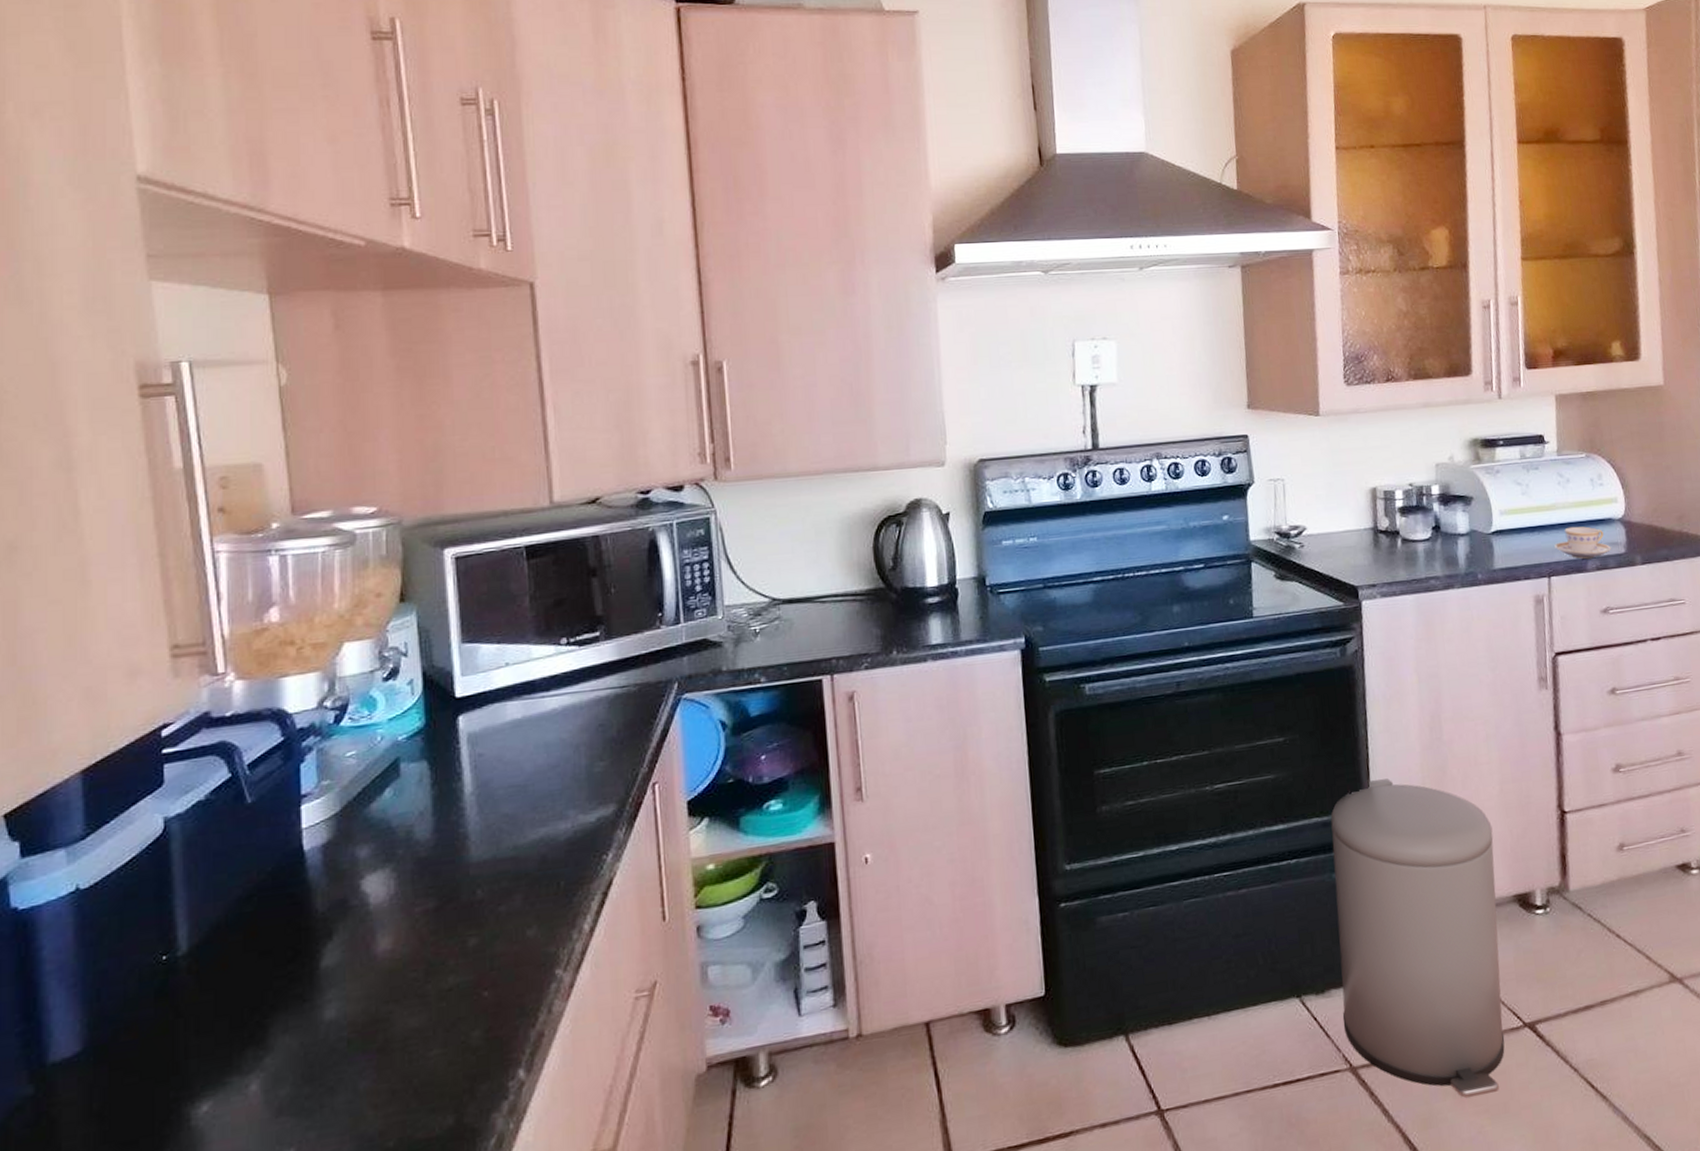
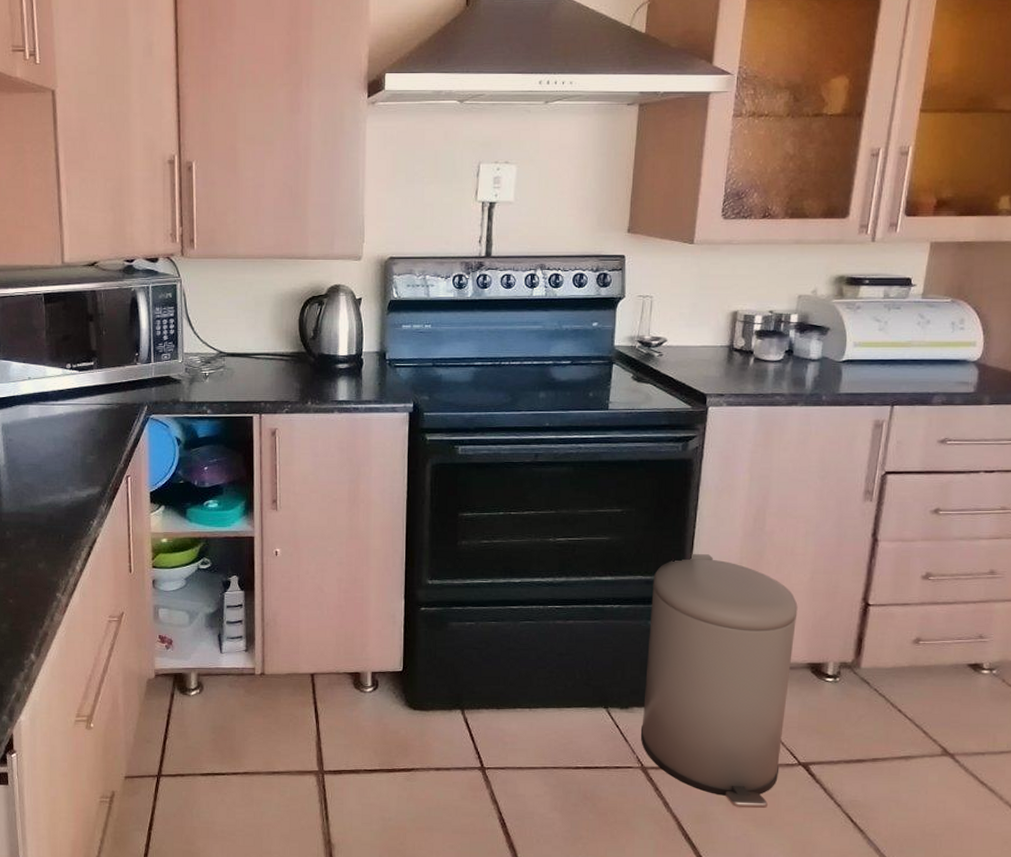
teacup: present [1554,526,1611,559] -> none [903,363,960,393]

